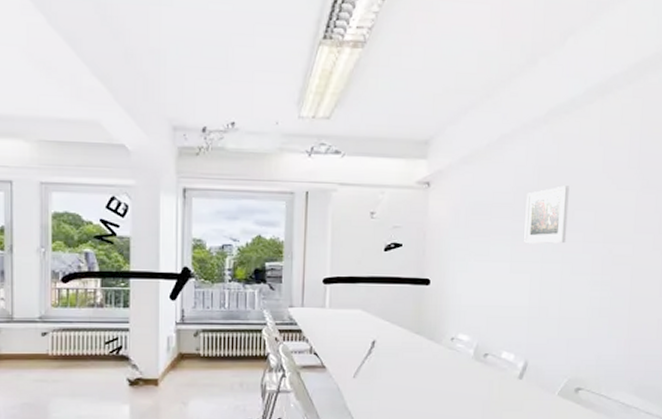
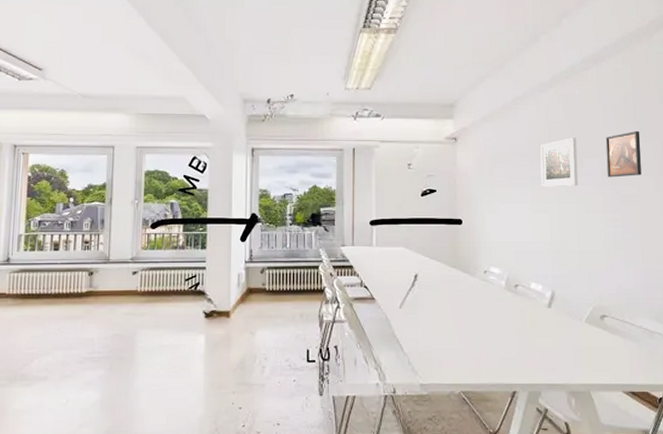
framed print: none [600,180,643,234] -> present [605,131,642,178]

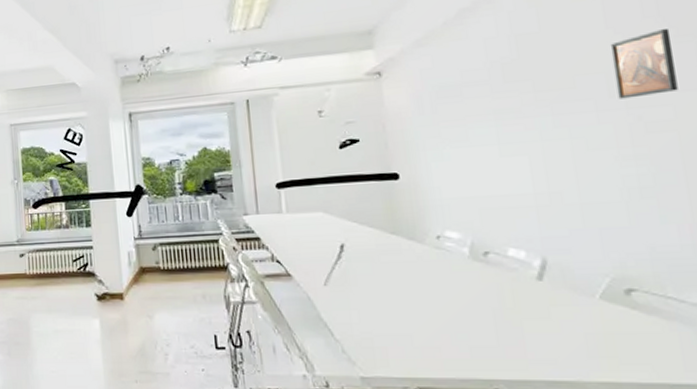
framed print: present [540,137,579,188] -> none [504,50,572,123]

